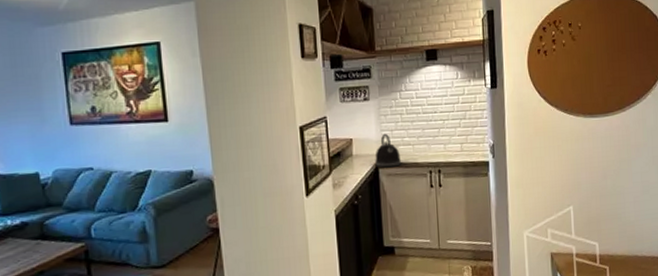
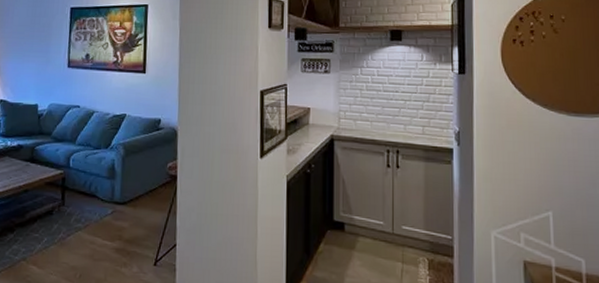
kettle: present [375,133,401,168] -> none [331,106,357,141]

